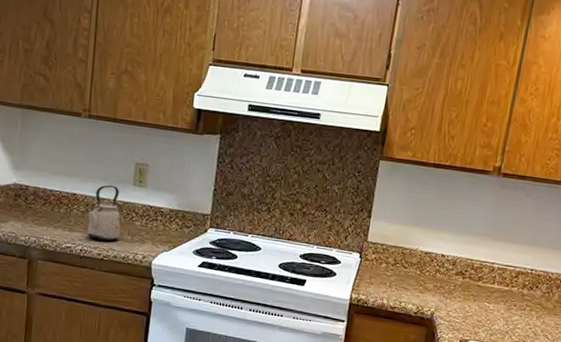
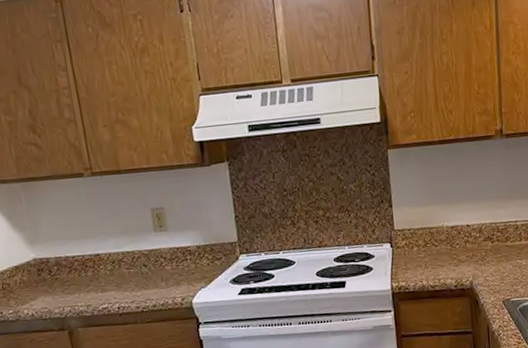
kettle: present [85,185,121,242] -> none [113,236,155,295]

